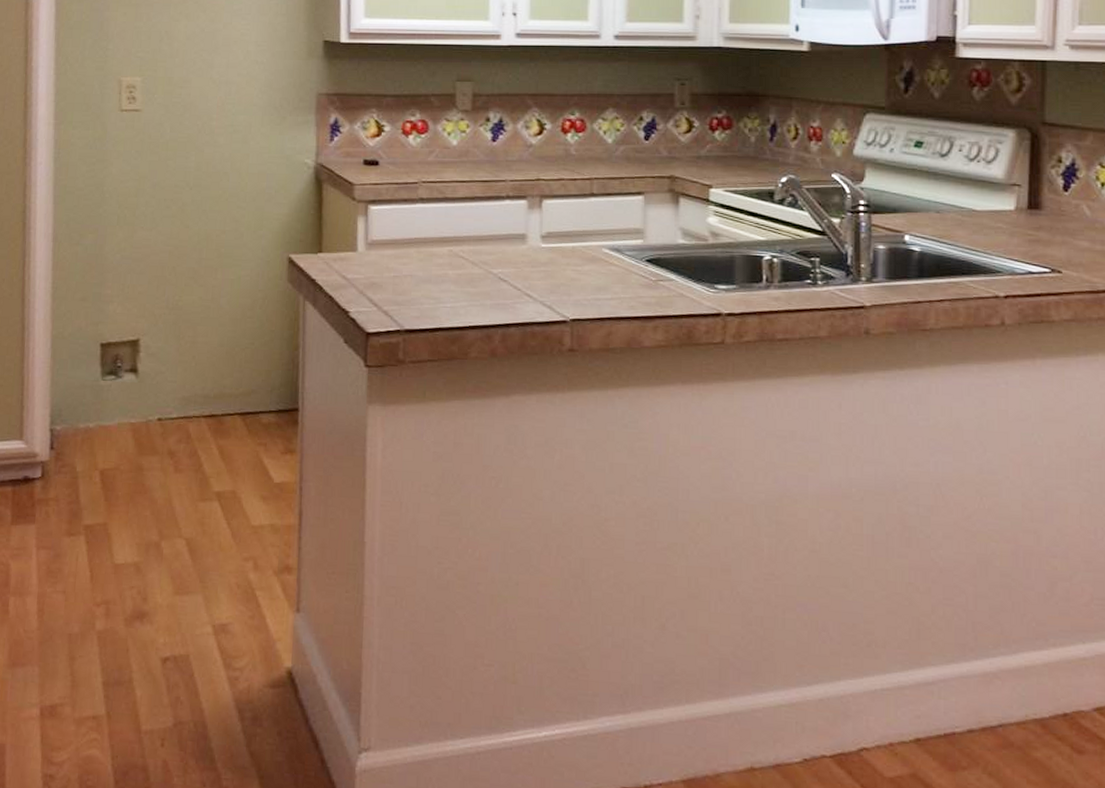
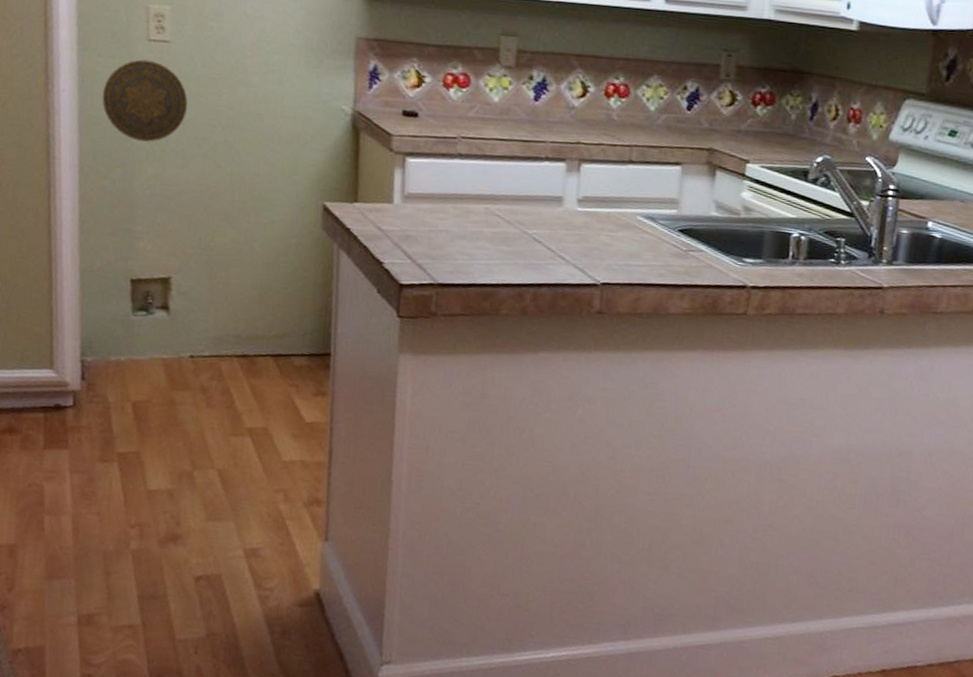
decorative plate: none [76,128,157,207] -> present [102,59,188,142]

